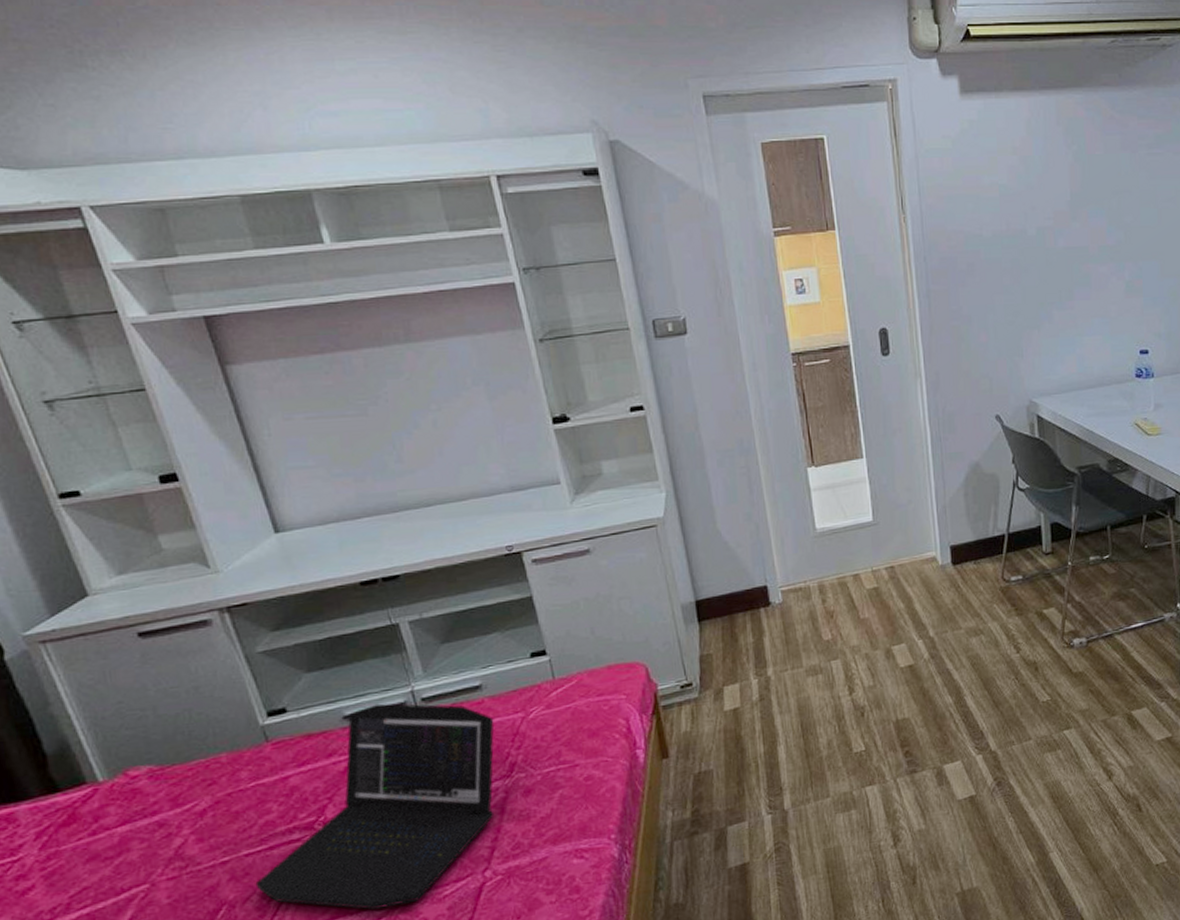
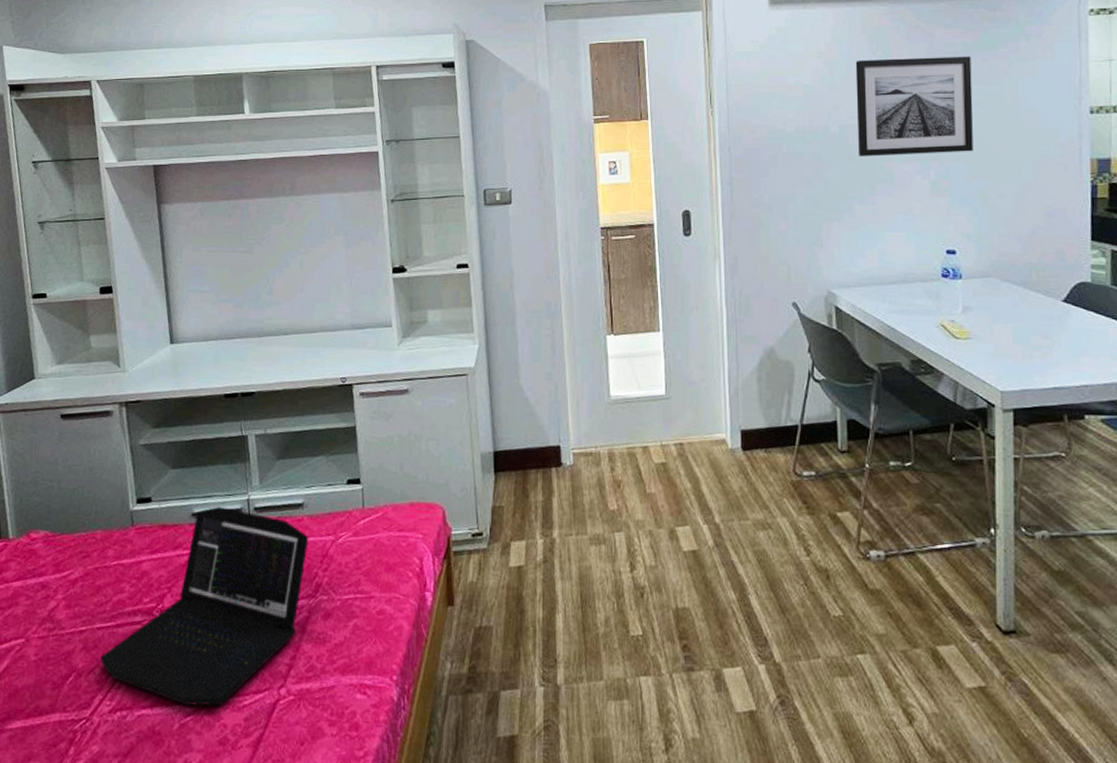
wall art: none [1051,148,1165,260] -> present [855,56,974,156]

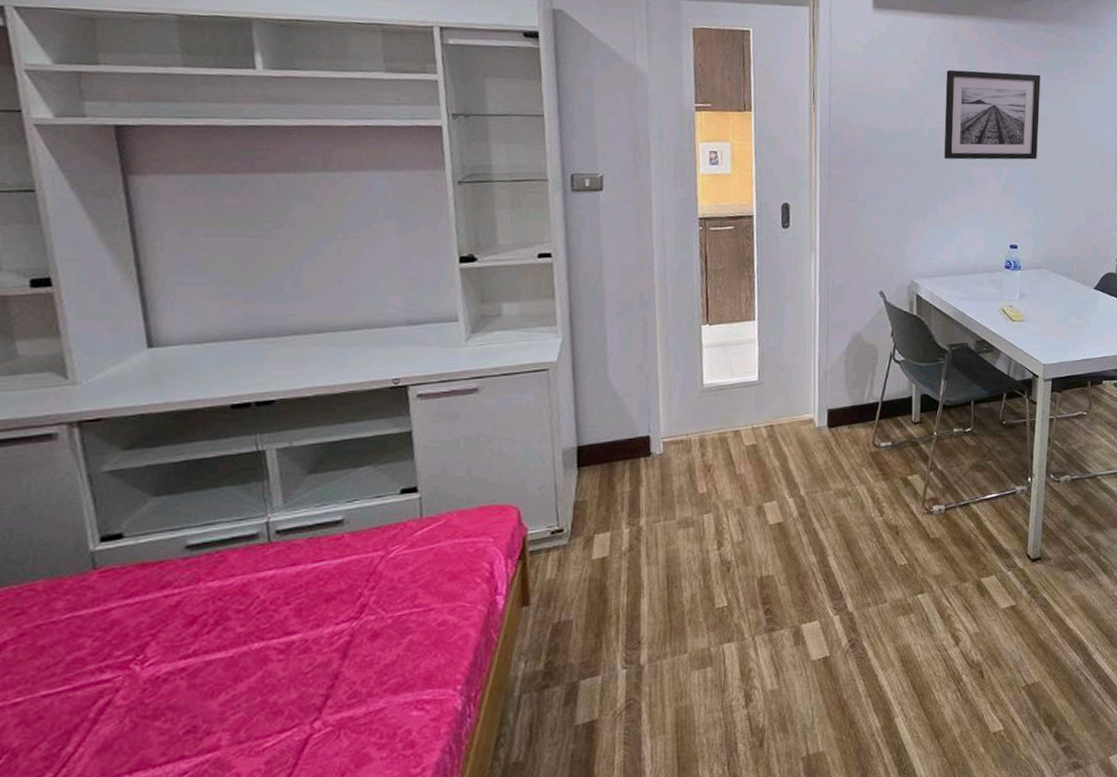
laptop: present [100,506,309,706] -> none [47,534,351,762]

